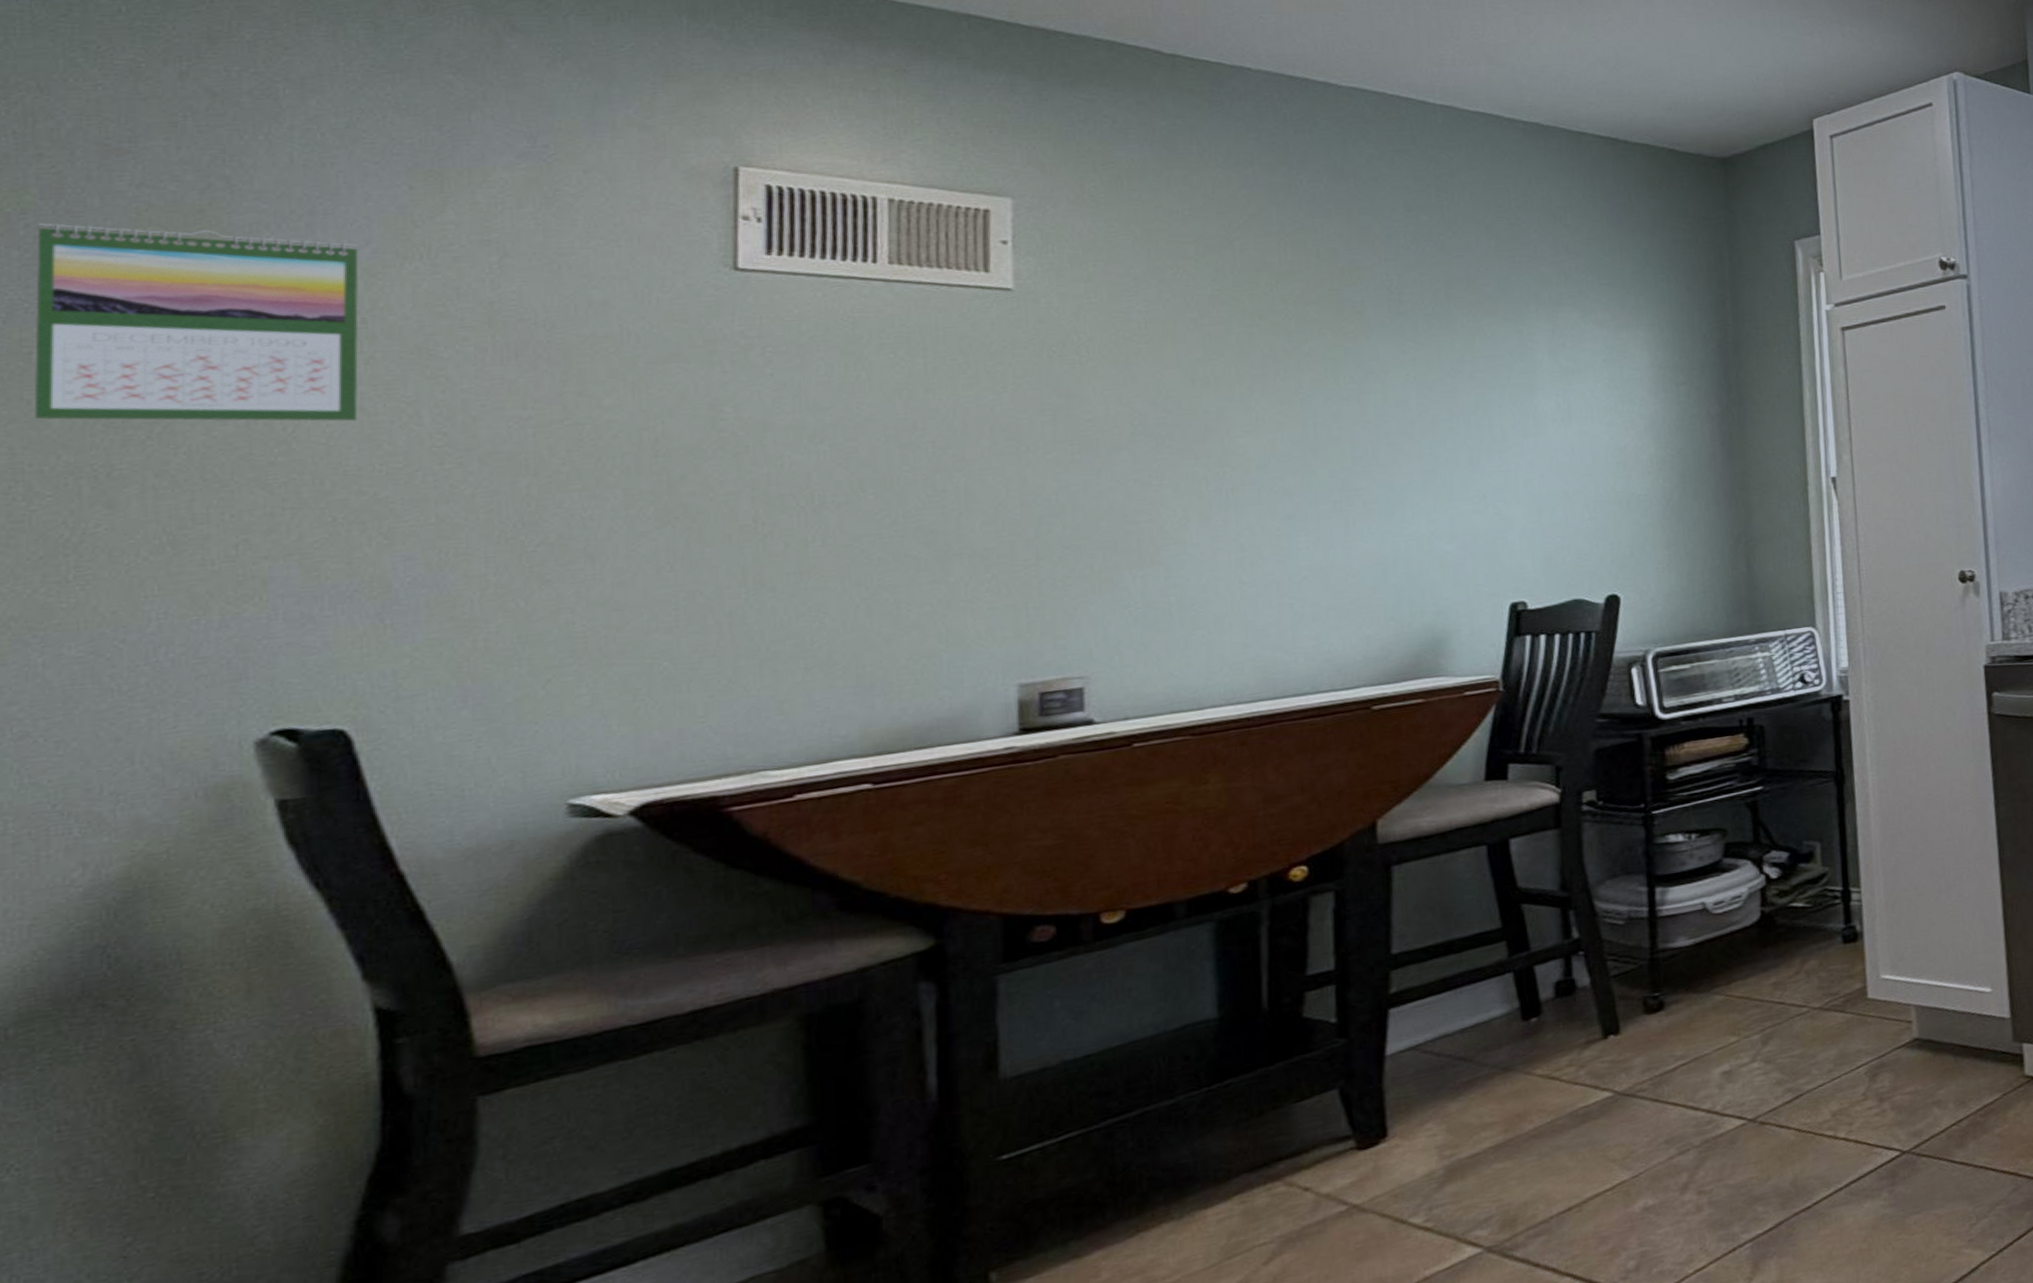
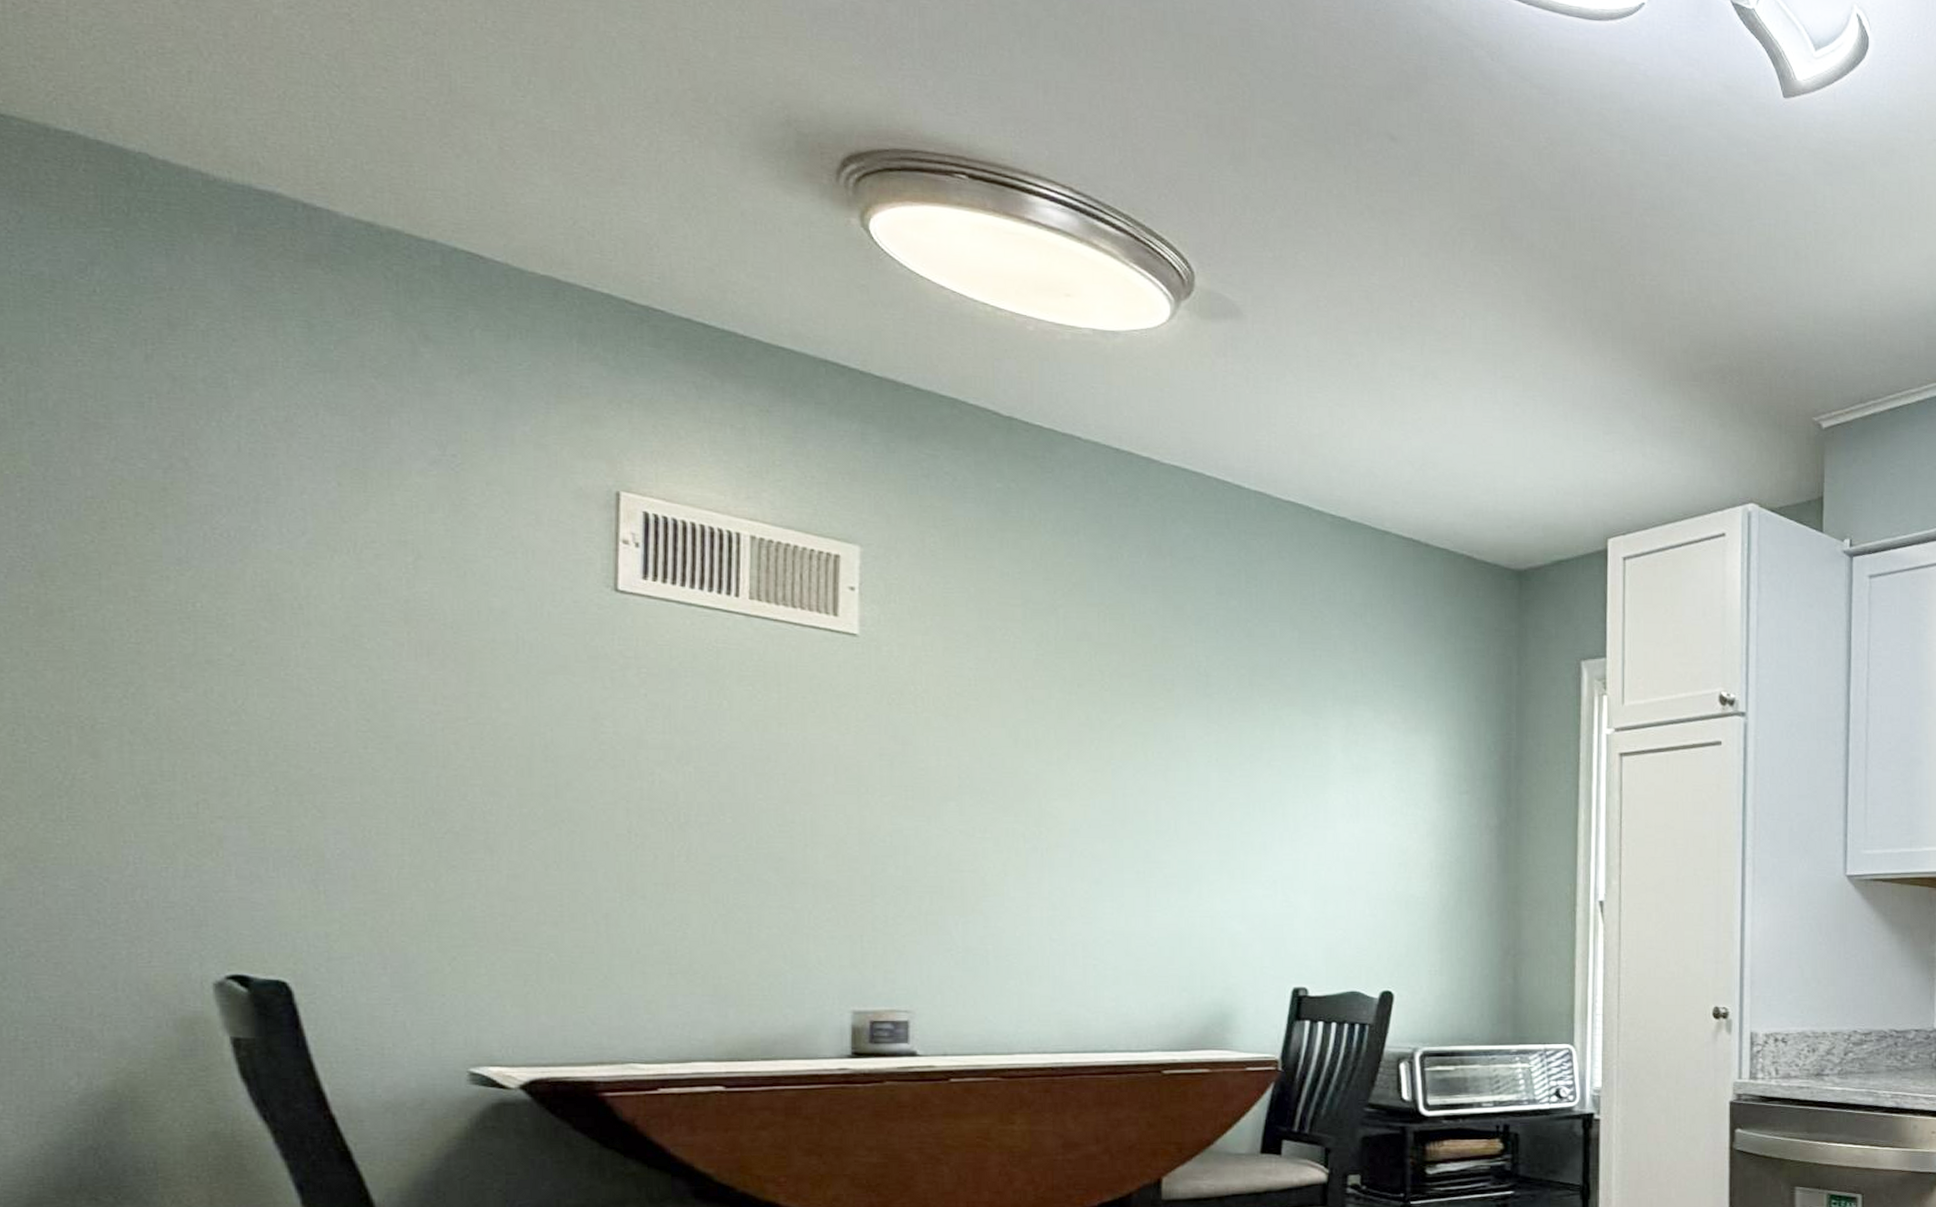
calendar: present [34,222,359,421] -> none [31,487,296,699]

